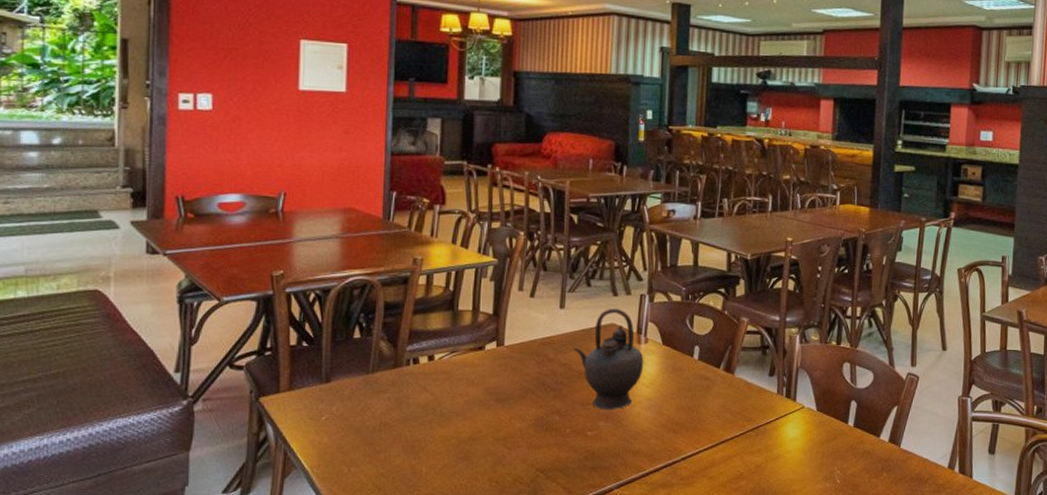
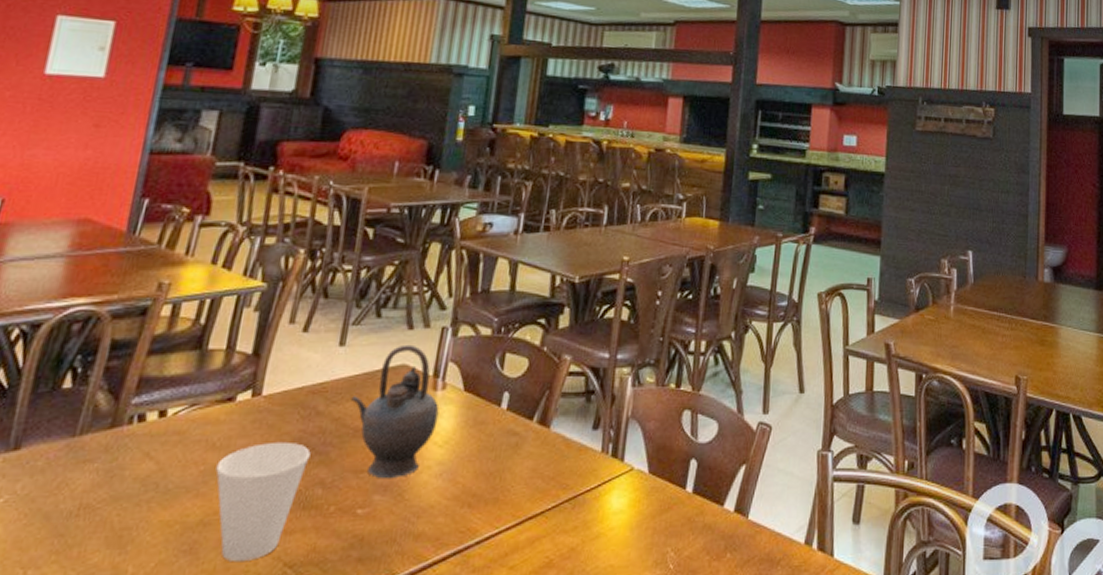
cup: none [477,381,547,466] -> present [216,443,311,561]

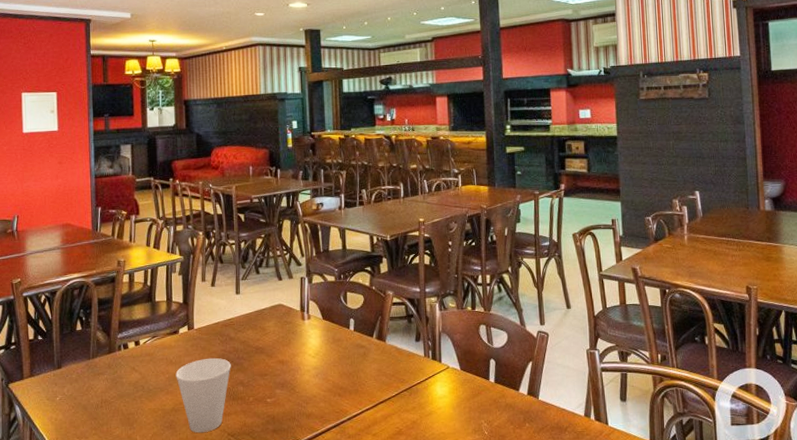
teapot: present [351,344,439,479] -> none [250,290,309,380]

